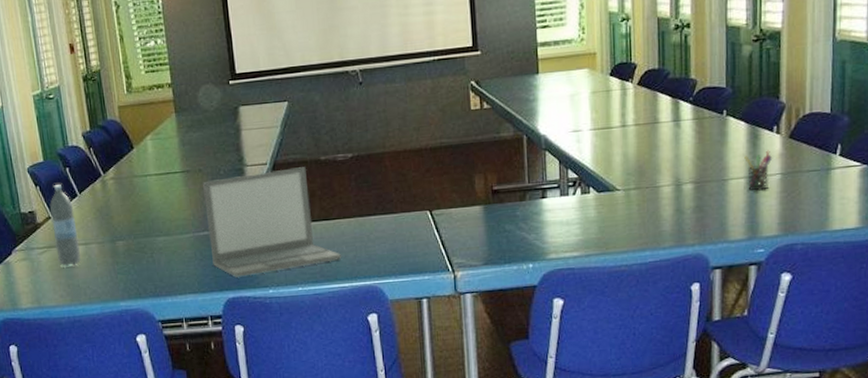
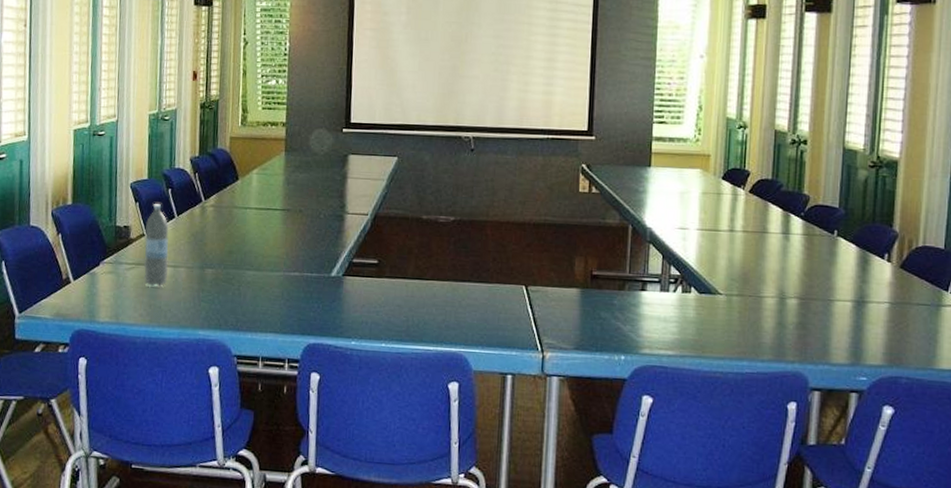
laptop: present [202,167,342,277] -> none [299,222,431,324]
pen holder: present [744,150,773,191] -> none [852,277,882,317]

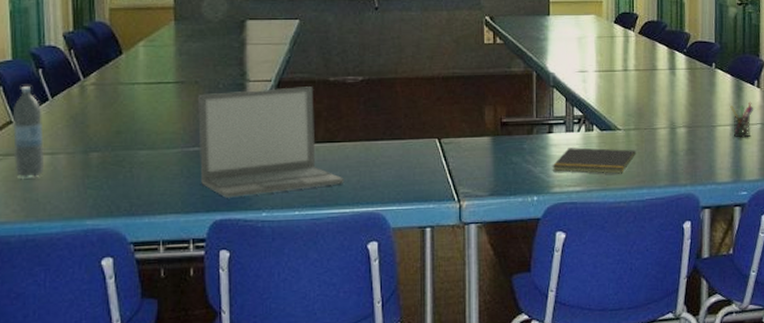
laptop: none [299,222,431,324] -> present [197,86,345,198]
notepad: none [642,308,738,342] -> present [552,147,636,174]
pen holder: none [852,277,882,317] -> present [730,102,754,138]

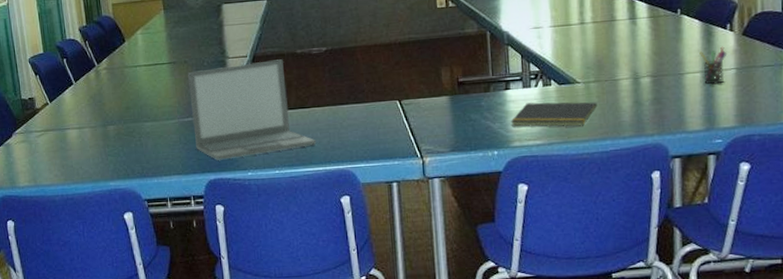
water bottle: present [13,87,44,177] -> none [48,74,75,148]

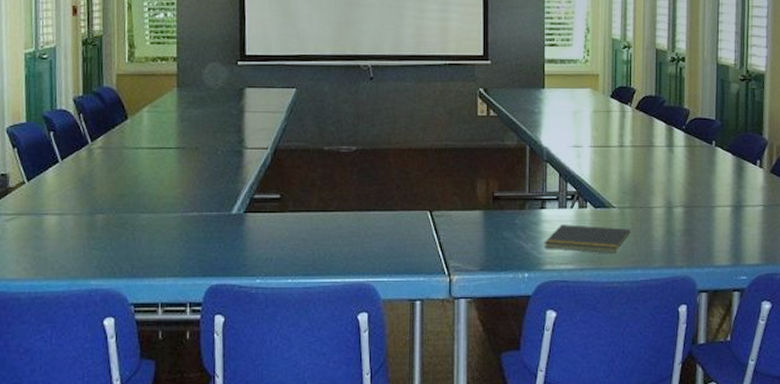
laptop: present [187,59,317,160] -> none [196,155,337,263]
pen holder: present [699,46,728,85] -> none [730,182,756,220]

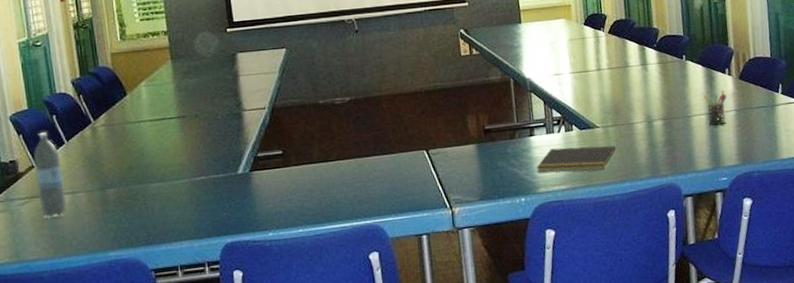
water bottle: none [26,149,53,236] -> present [34,132,67,217]
pen holder: none [730,182,756,220] -> present [703,90,728,126]

